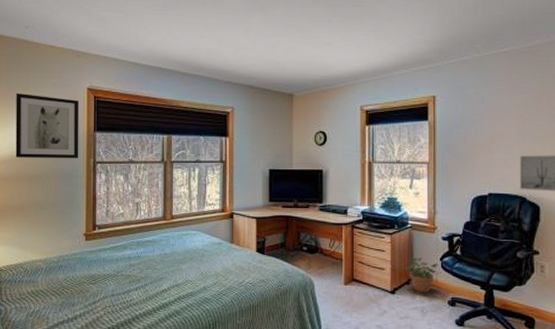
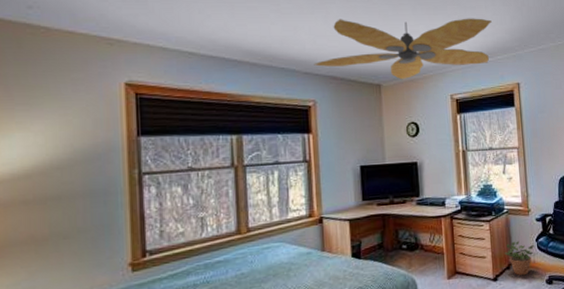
wall art: present [15,92,79,159] -> none [16,91,117,176]
ceiling fan: none [234,29,410,90] -> present [313,18,492,80]

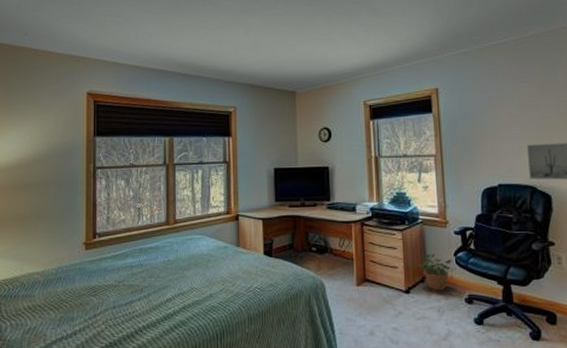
ceiling fan: present [313,18,492,80] -> none [235,23,409,87]

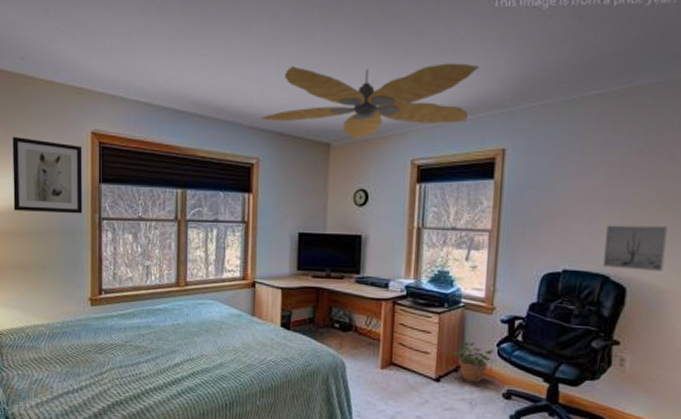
wall art: none [13,100,79,166] -> present [12,136,83,214]
ceiling fan: none [235,23,409,87] -> present [260,63,479,139]

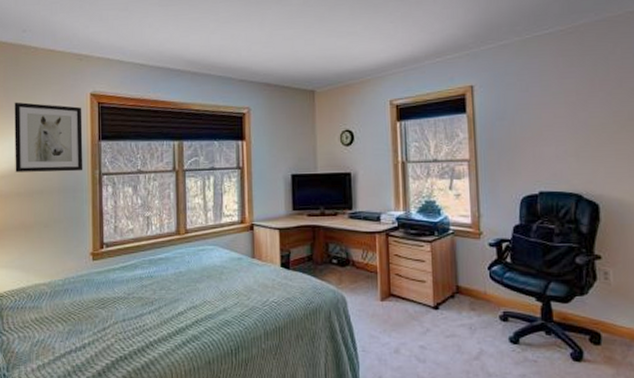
ceiling fan: present [260,63,479,139] -> none [249,13,441,85]
potted plant: present [453,341,497,383] -> none [448,267,490,308]
wall art: present [603,225,667,271] -> none [573,145,629,187]

